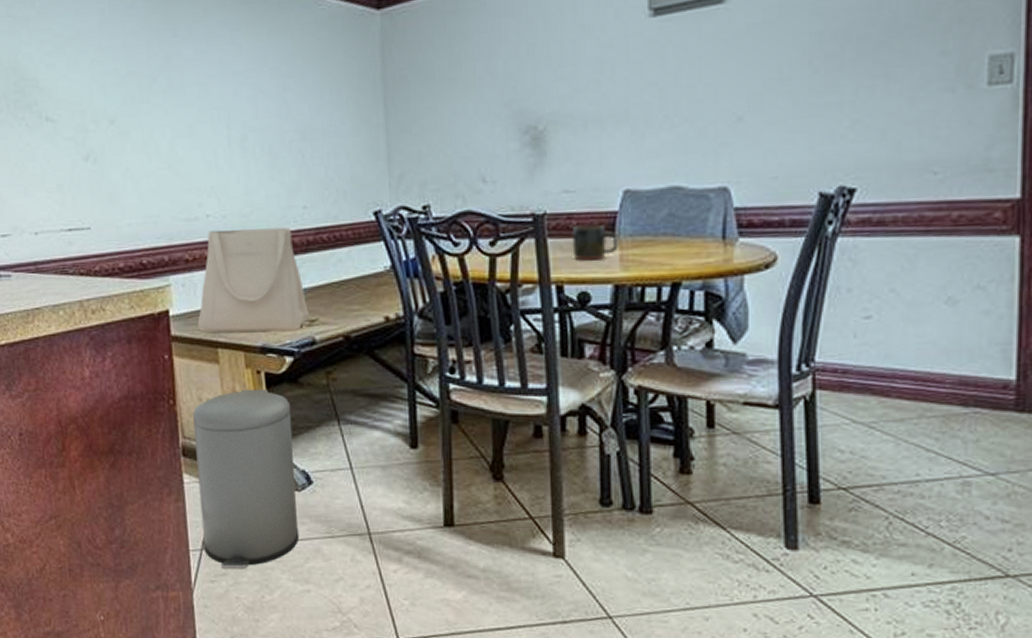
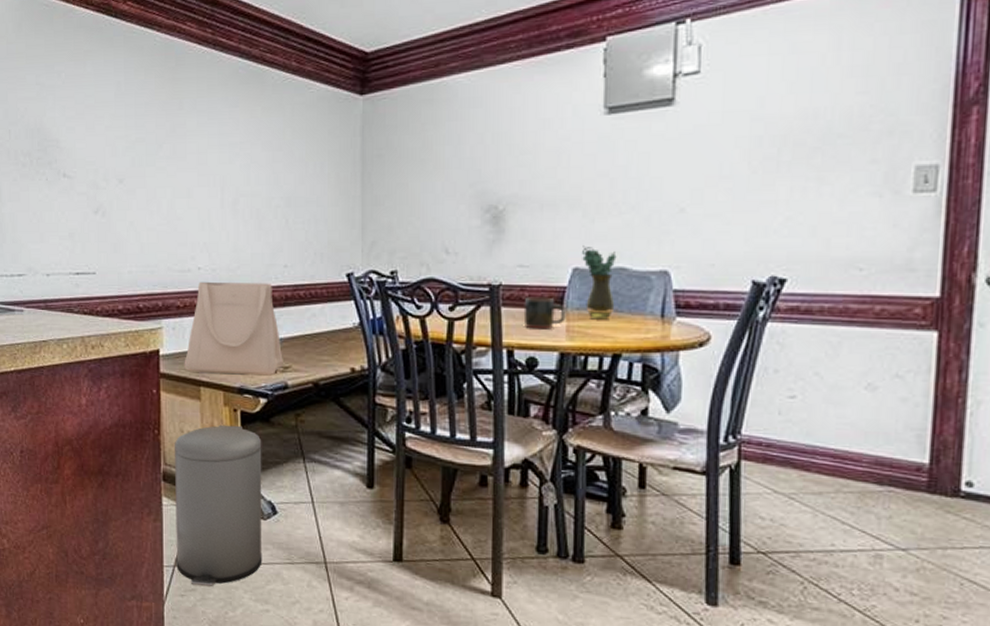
vase: none [633,165,672,246] -> present [582,246,617,320]

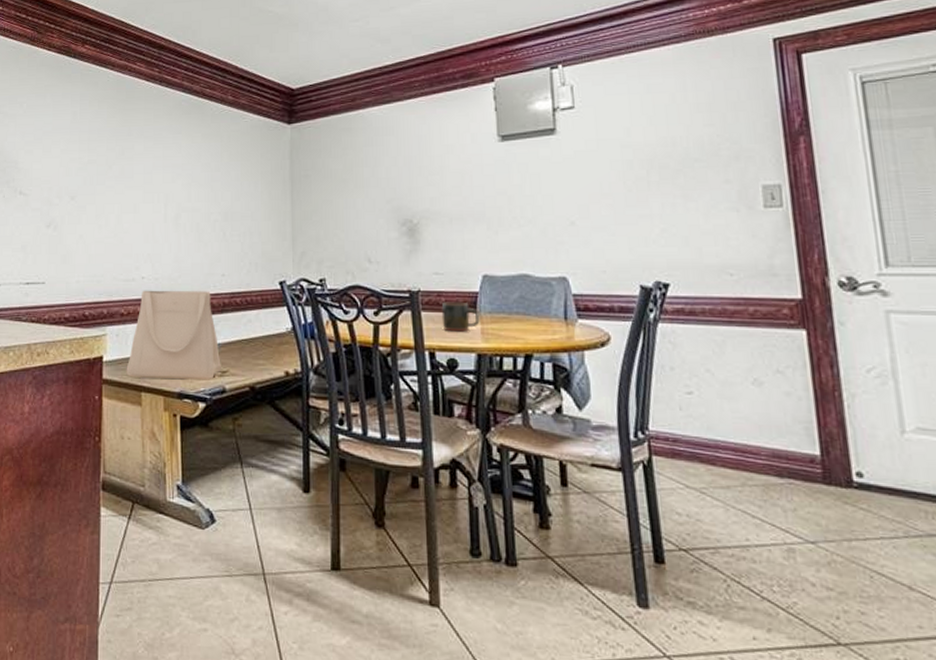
pedal bin: present [175,424,262,587] -> none [113,430,201,606]
vase: present [582,246,617,320] -> none [489,255,523,322]

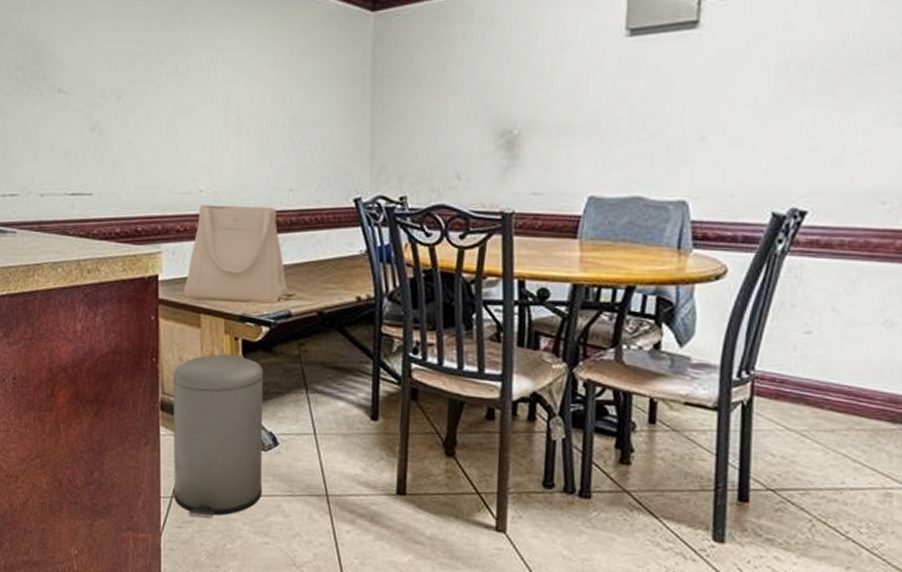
pedal bin: none [113,430,201,606] -> present [173,353,264,519]
mug: present [441,301,480,332] -> none [536,225,580,260]

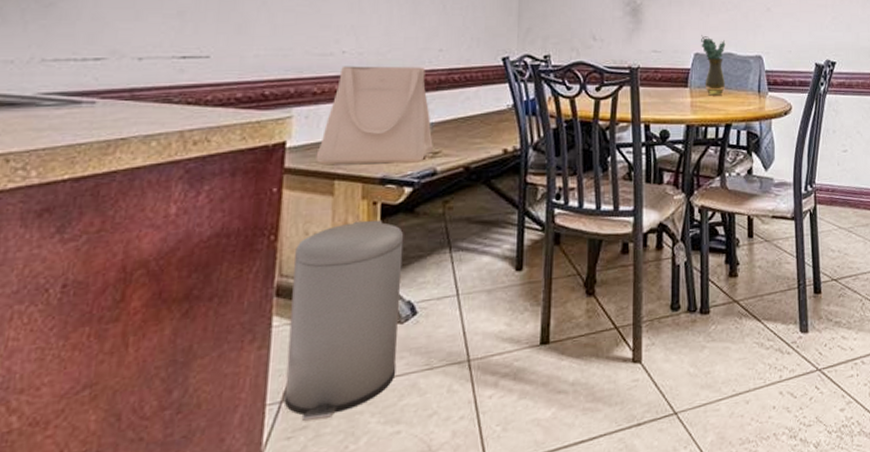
vase: none [598,173,634,251] -> present [701,35,726,96]

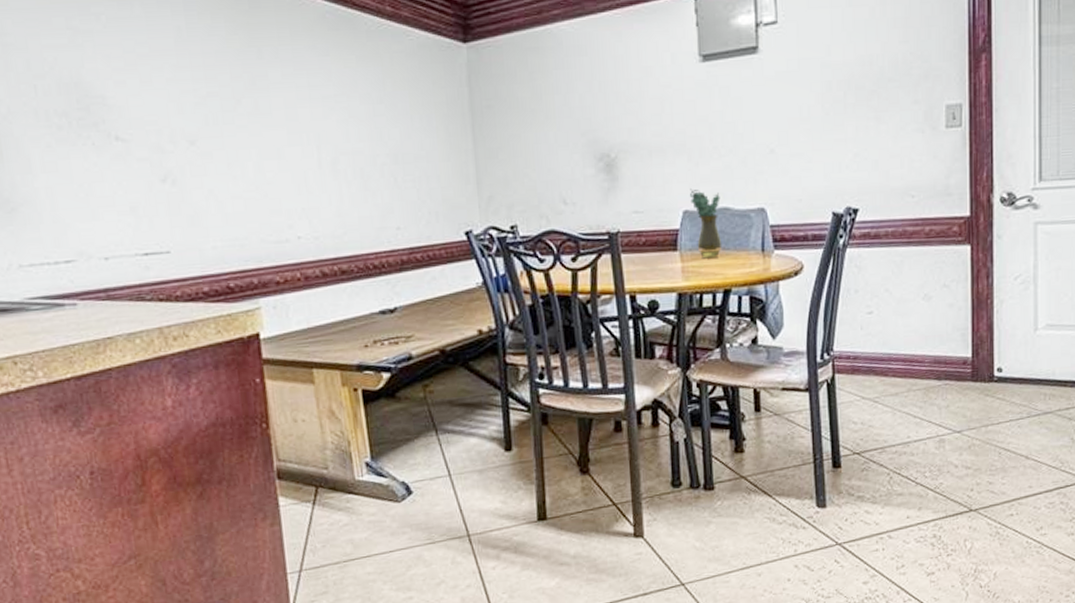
pedal bin: present [284,219,404,422] -> none [288,405,401,588]
tote bag: present [315,66,433,164] -> none [290,248,405,354]

